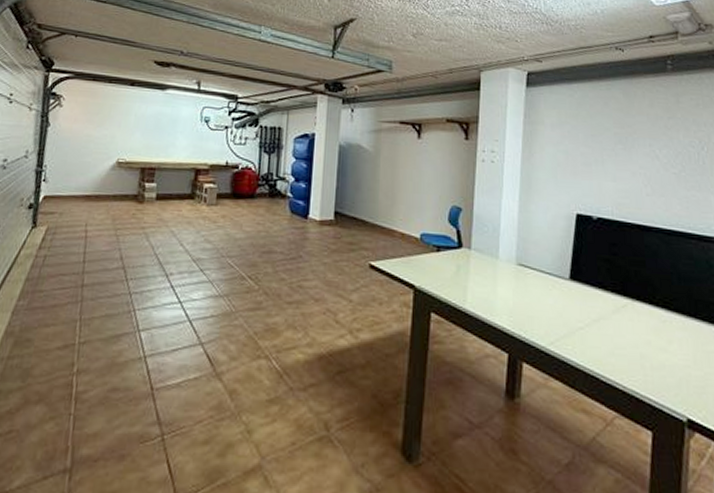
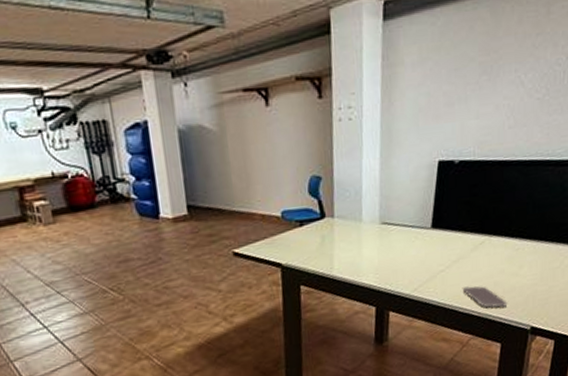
smartphone: none [605,352,657,386] -> present [463,286,508,308]

